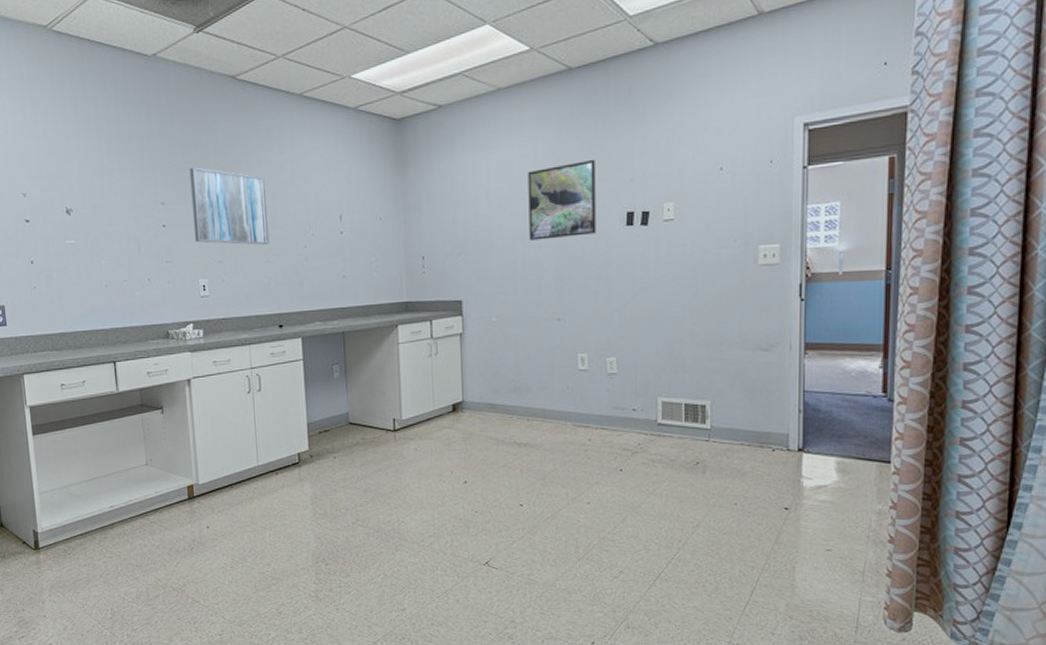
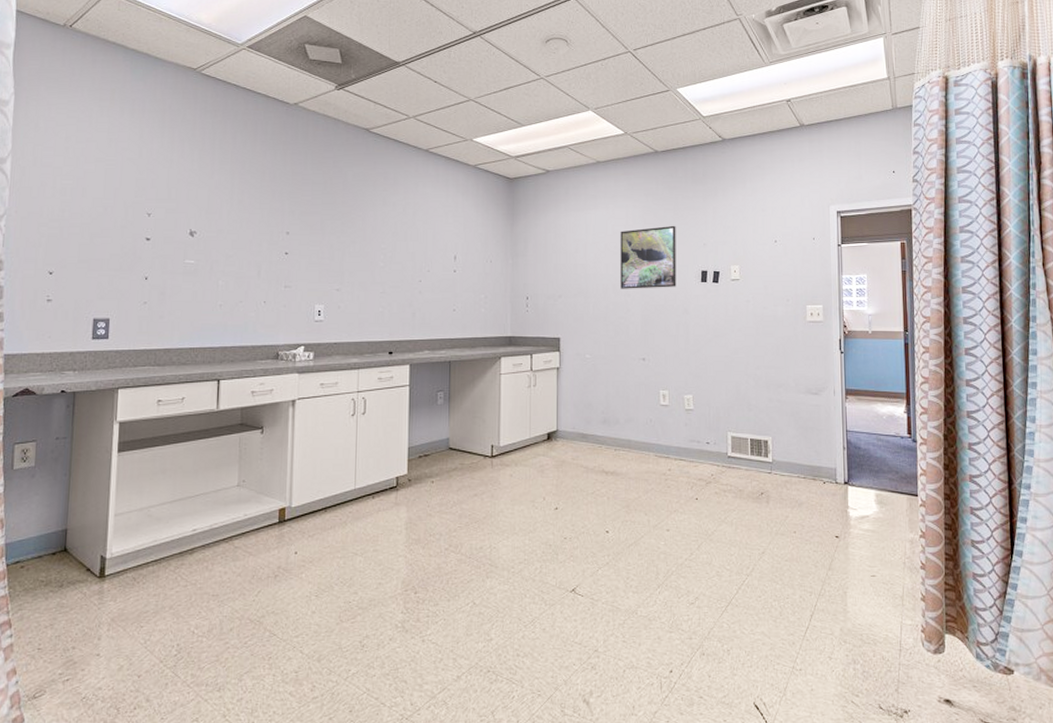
wall art: present [189,167,270,245] -> none [315,203,389,277]

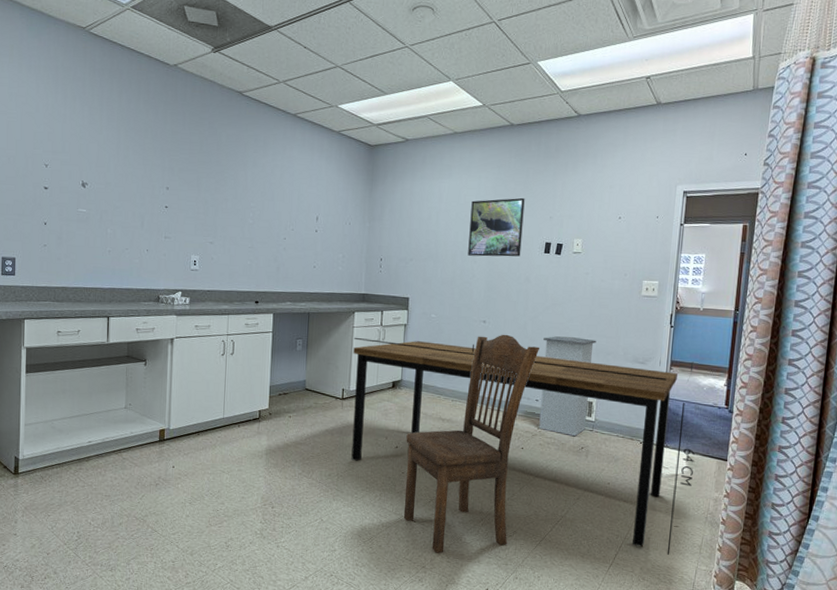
dining table: none [501,384,884,610] -> present [351,337,695,555]
dining chair: none [566,371,705,632] -> present [403,334,539,553]
trash can: none [709,370,765,481] -> present [539,336,596,437]

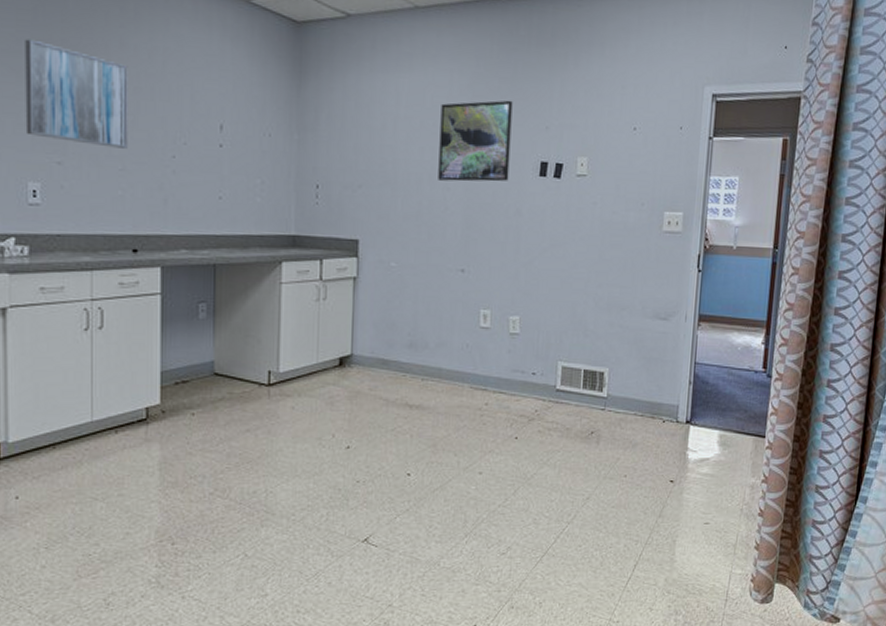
wall art: none [191,161,258,233] -> present [25,39,128,149]
dining table: present [351,337,695,555] -> none [282,297,728,560]
dining chair: present [403,334,539,553] -> none [360,287,536,585]
trash can: present [539,336,596,437] -> none [537,287,608,419]

